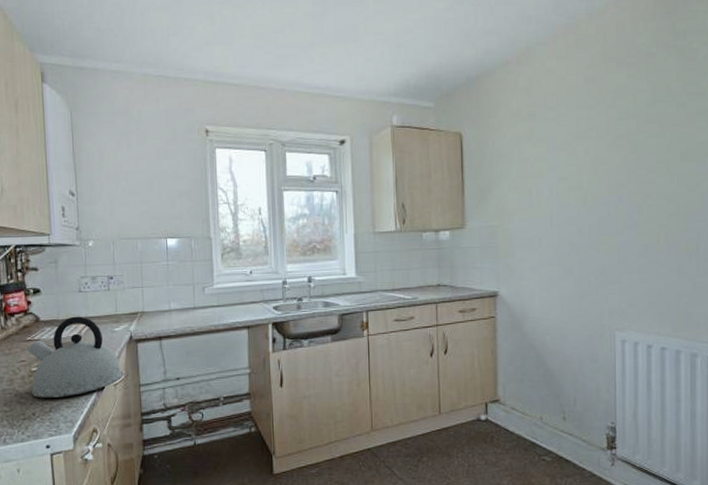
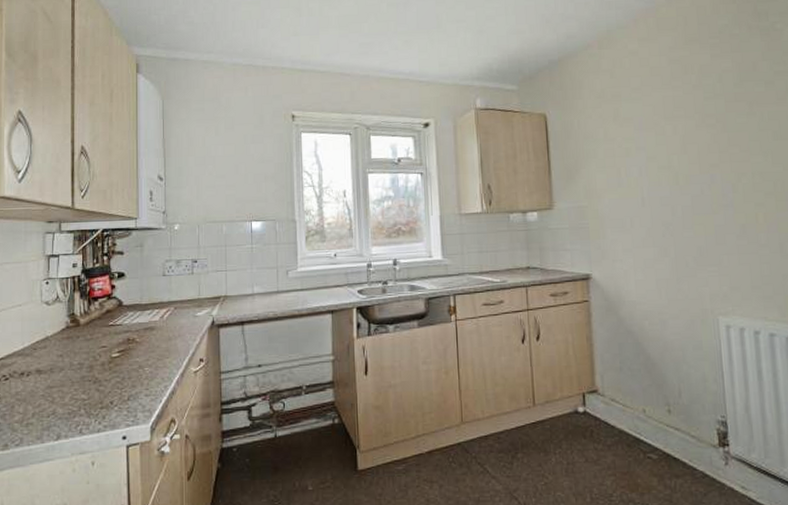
kettle: present [27,316,123,398] -> none [109,300,203,386]

